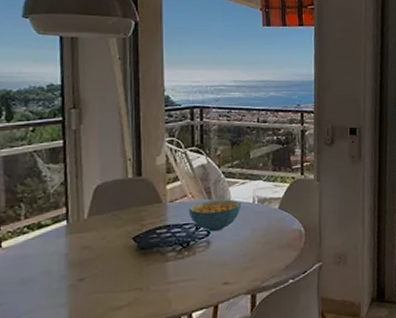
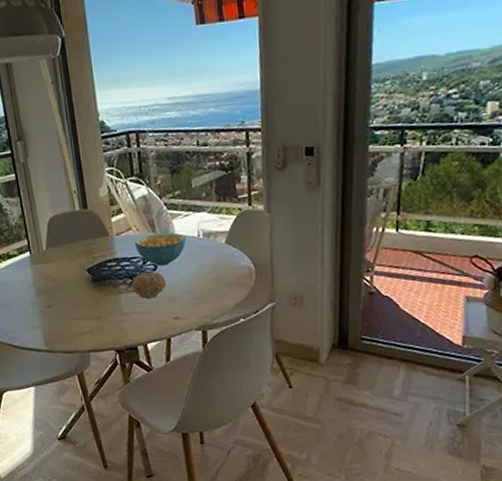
fruit: none [181,237,218,266] -> present [131,271,167,299]

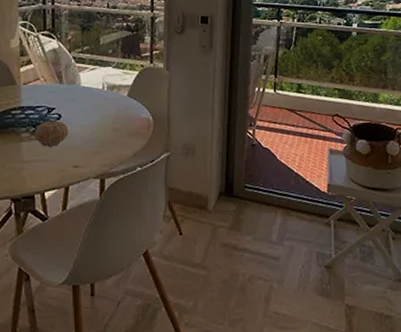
cereal bowl: present [134,232,187,267] -> none [41,84,92,116]

